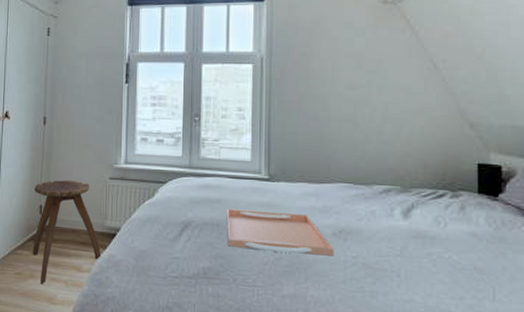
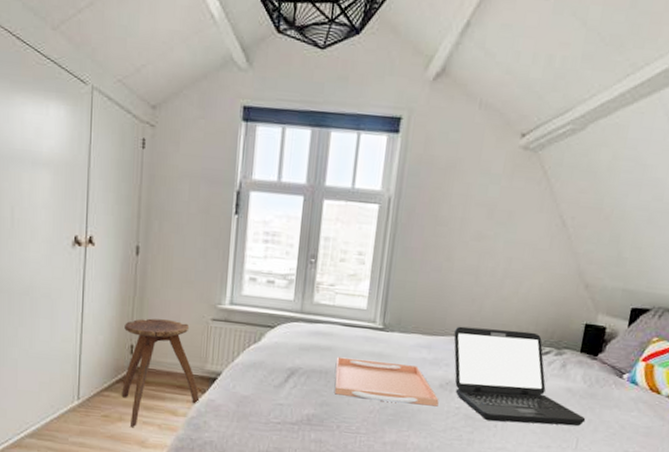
laptop: none [340,172,499,274] -> present [454,326,586,426]

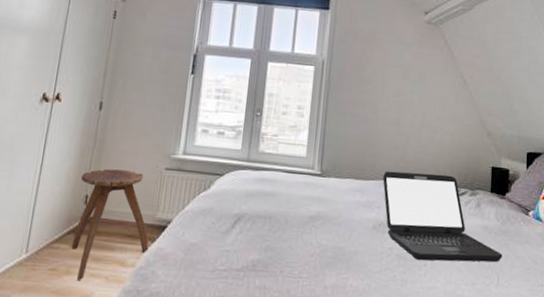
serving tray: present [334,357,439,407] -> none [278,202,373,248]

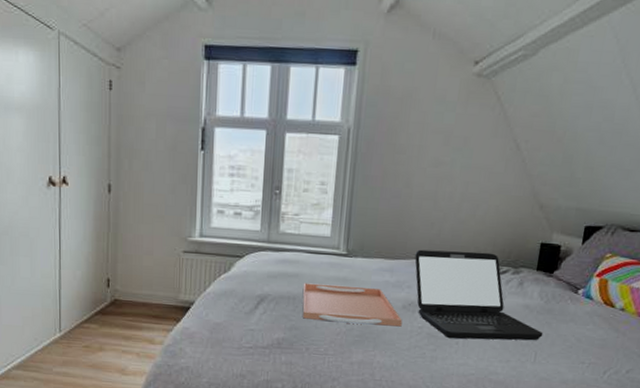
stool: present [71,168,149,281] -> none [100,252,175,357]
serving tray: none [278,202,373,248] -> present [302,283,403,327]

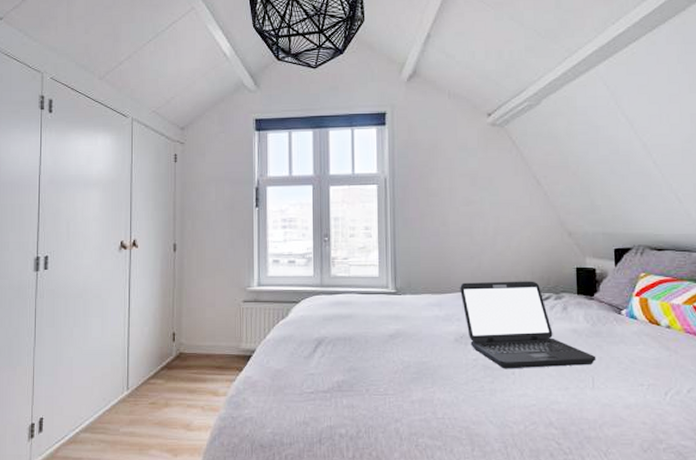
serving tray: present [302,283,403,327] -> none [357,323,457,360]

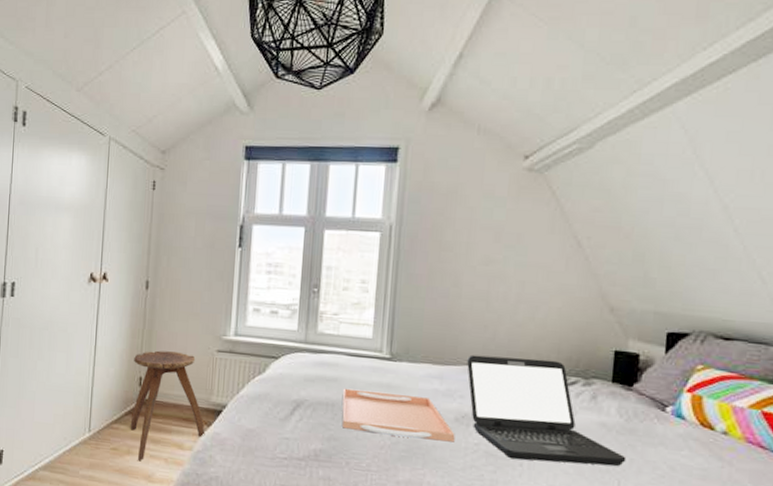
stool: none [166,306,238,412] -> present [130,350,205,462]
serving tray: none [357,323,457,360] -> present [342,388,455,442]

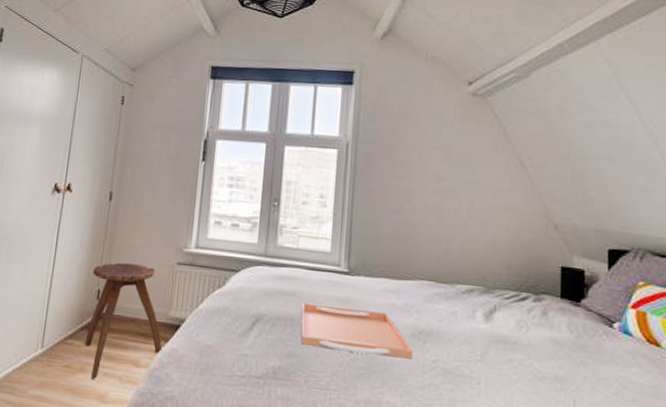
laptop: present [467,354,627,466] -> none [422,269,580,384]

